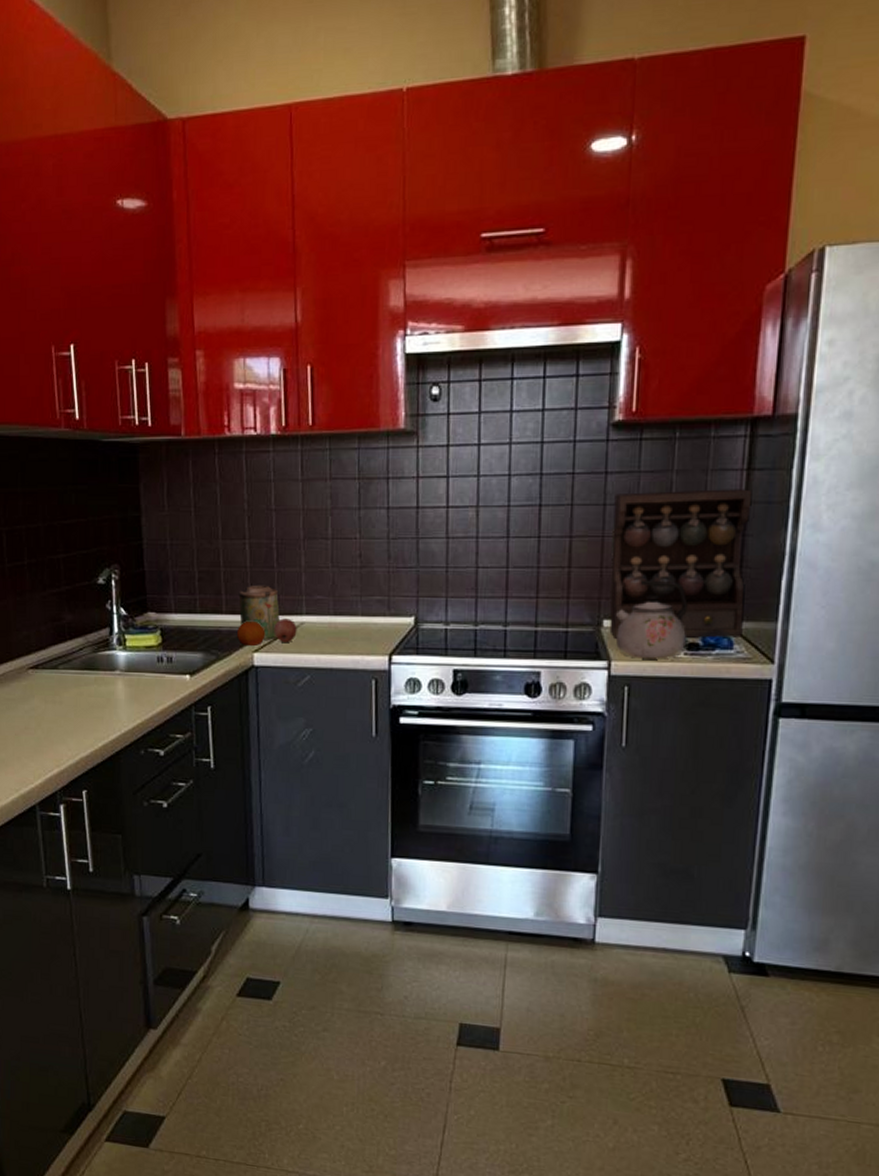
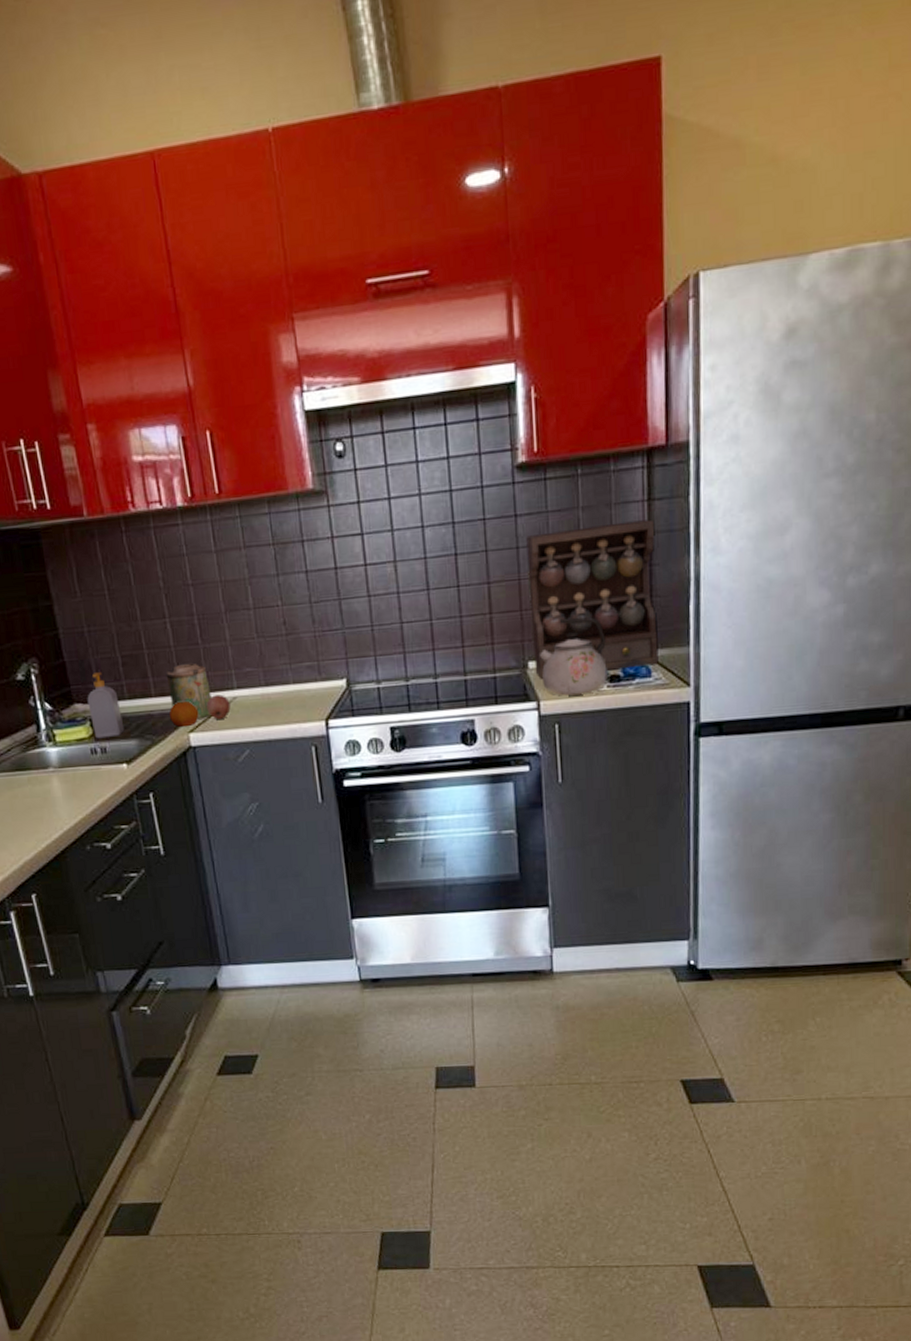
soap bottle: none [160,584,192,649] -> present [87,672,125,739]

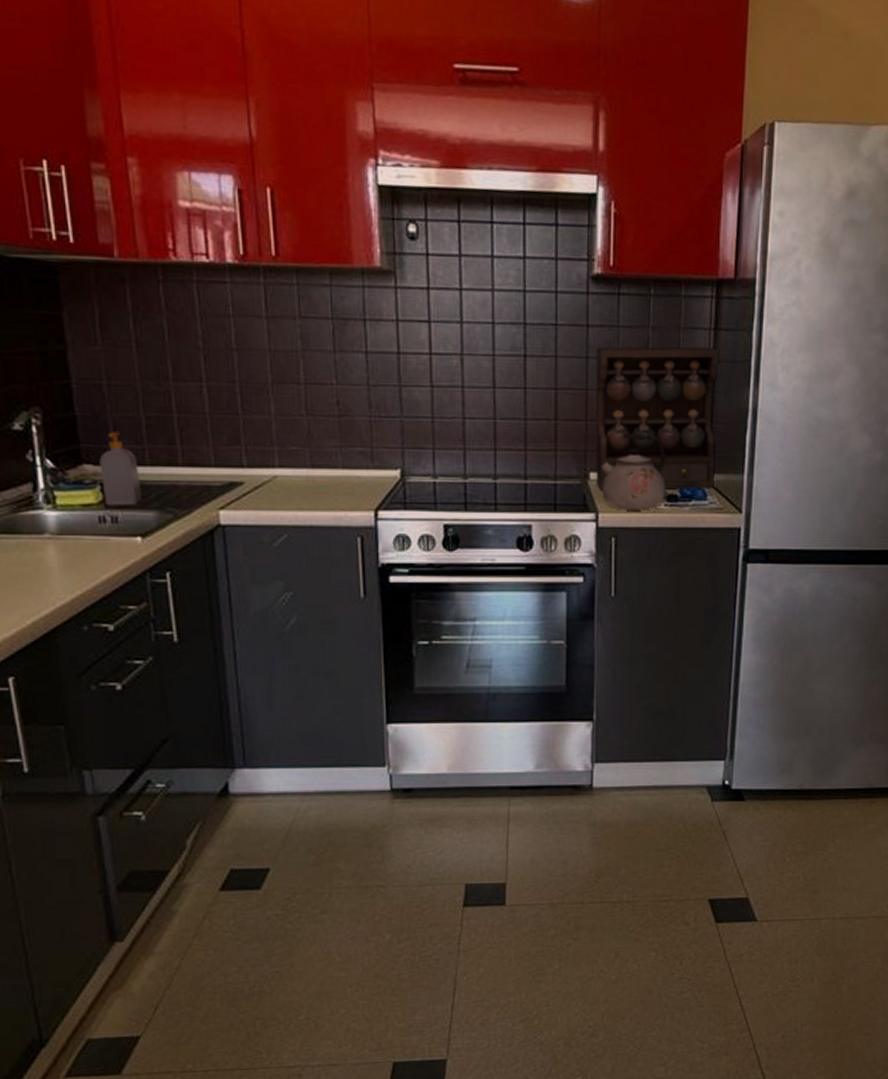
canister: present [166,662,212,719] -> none [197,433,248,496]
fruit: present [169,700,199,728] -> none [197,474,233,503]
fruit: present [206,694,231,719] -> none [242,471,269,498]

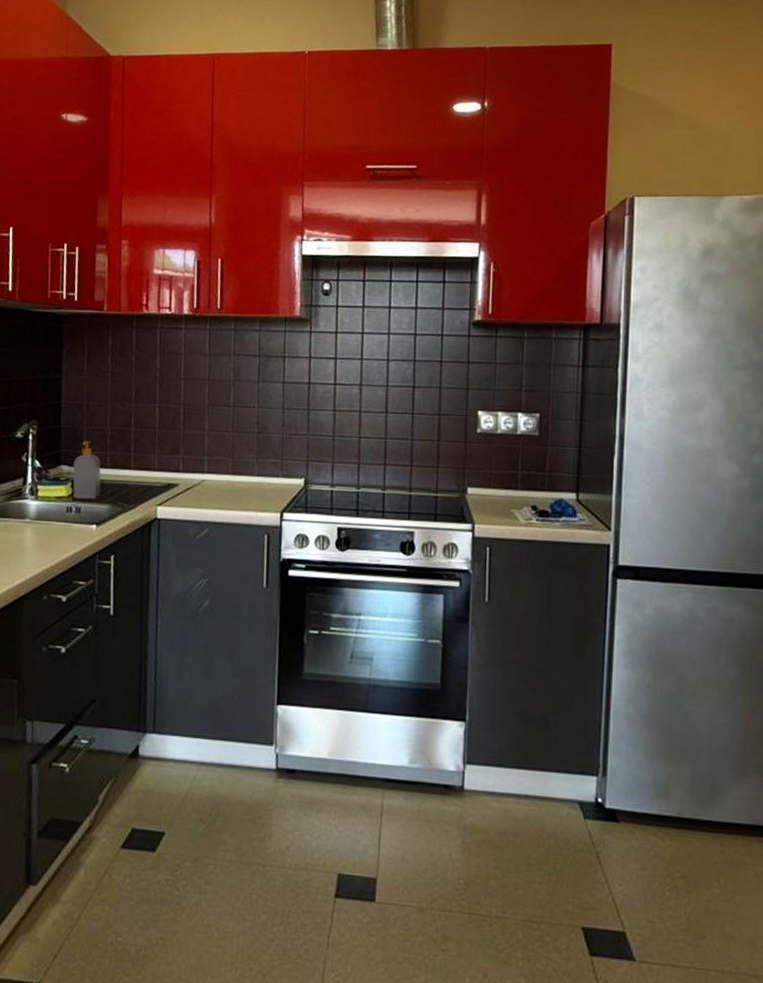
spice rack: present [595,346,718,491] -> none [473,380,586,507]
kettle: present [600,433,666,511] -> none [477,454,538,524]

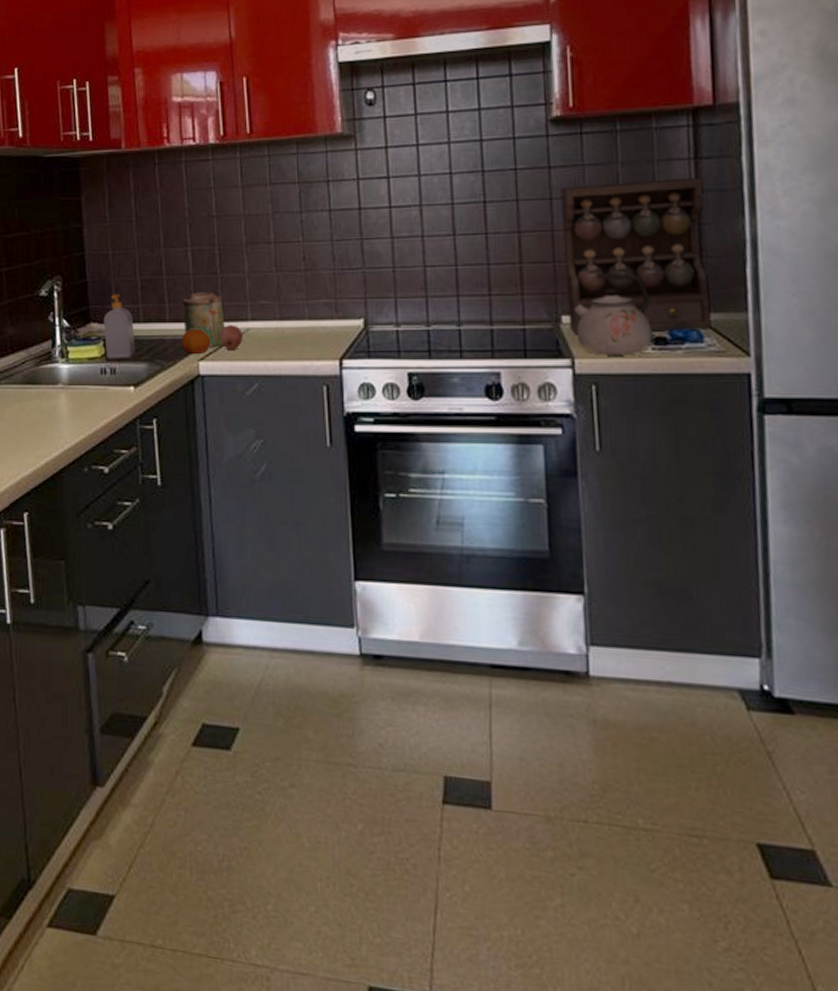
fruit: none [142,476,170,501] -> present [181,328,211,355]
canister: none [146,444,183,495] -> present [182,291,225,348]
fruit: none [177,476,199,498] -> present [219,325,243,349]
spice rack: none [473,380,586,507] -> present [560,178,712,335]
kettle: none [477,454,538,524] -> present [573,273,652,355]

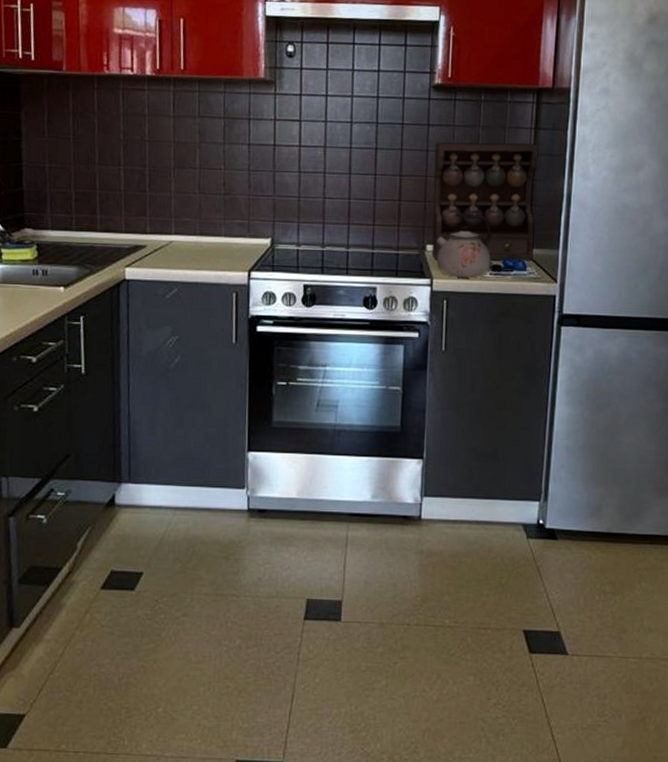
soap bottle: present [103,294,136,359] -> none [37,204,68,263]
fruit: present [181,328,211,355] -> none [109,238,137,262]
canister: present [182,291,225,348] -> none [113,206,151,257]
fruit: present [219,325,243,349] -> none [145,237,166,259]

